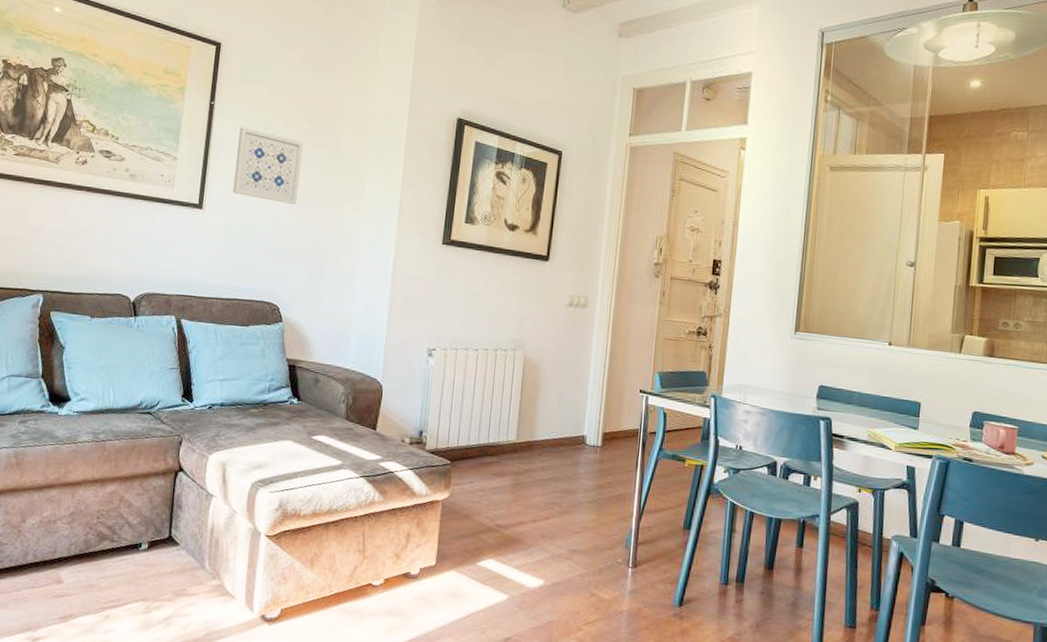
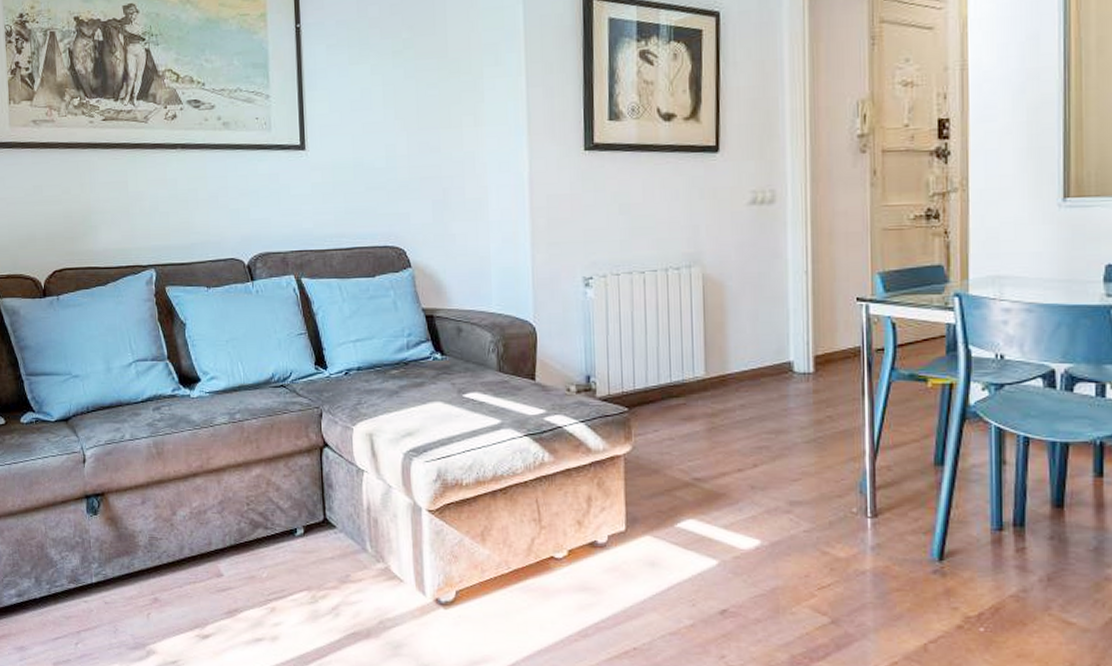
wall art: present [232,127,304,204] -> none [332,47,408,129]

